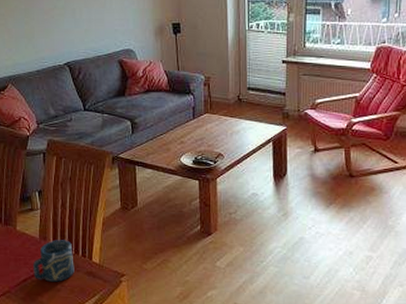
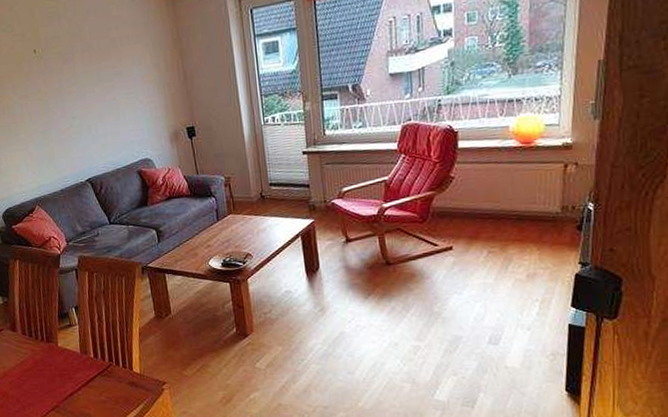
cup: present [32,240,74,282] -> none [76,352,117,394]

